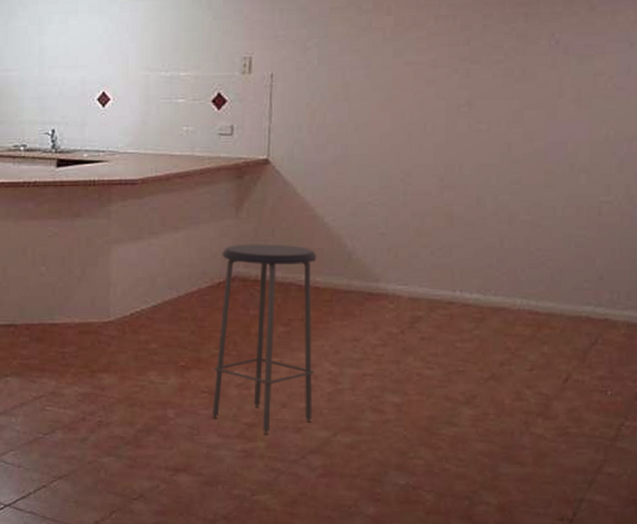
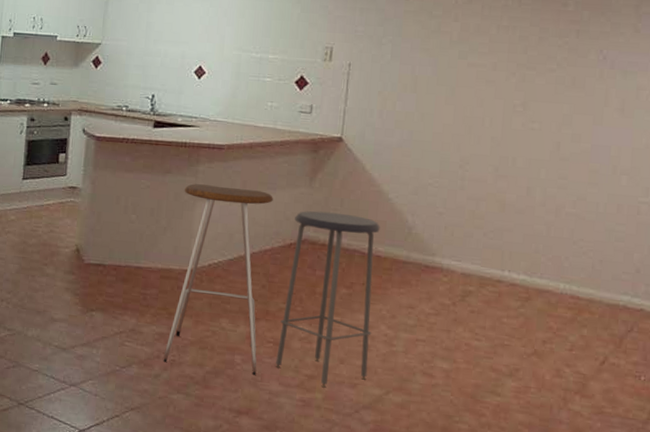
bar stool: none [89,226,197,429] -> present [163,184,273,375]

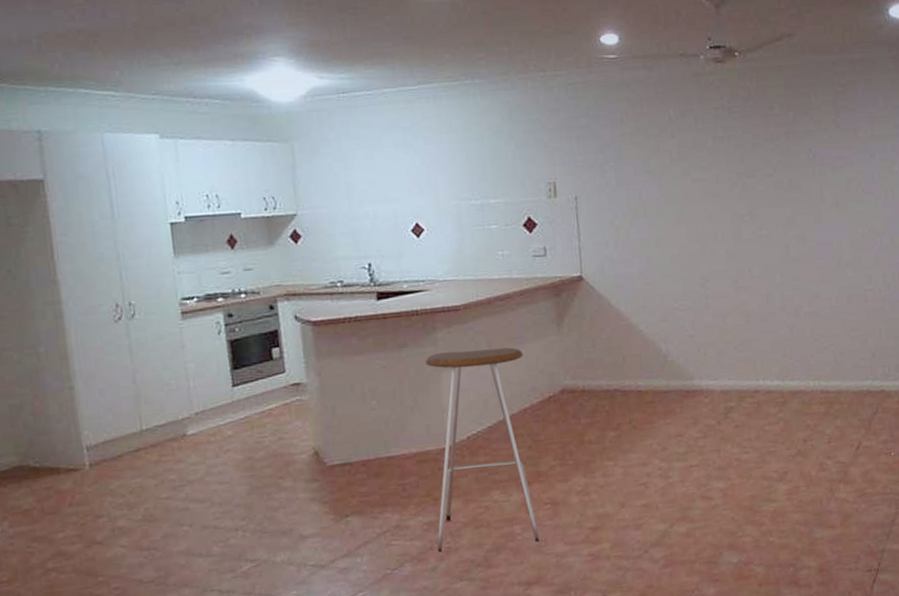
bar stool: present [276,211,380,388] -> none [549,354,650,537]

